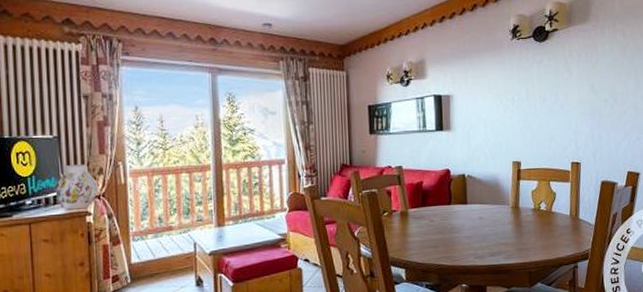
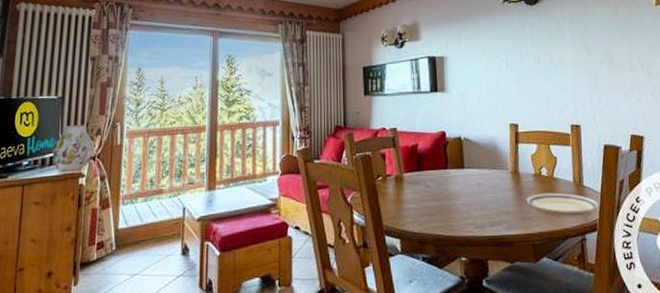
plate: none [524,225,592,247] -> present [526,192,599,217]

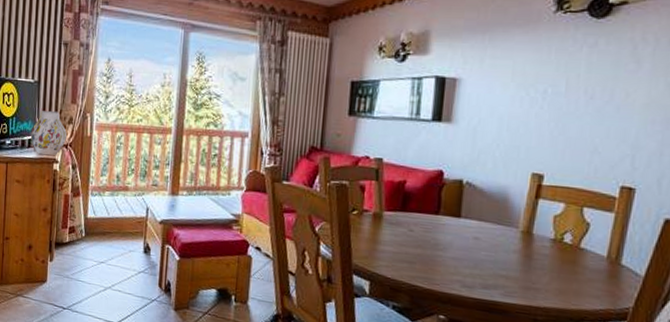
plate: present [526,192,599,217] -> none [535,262,638,300]

